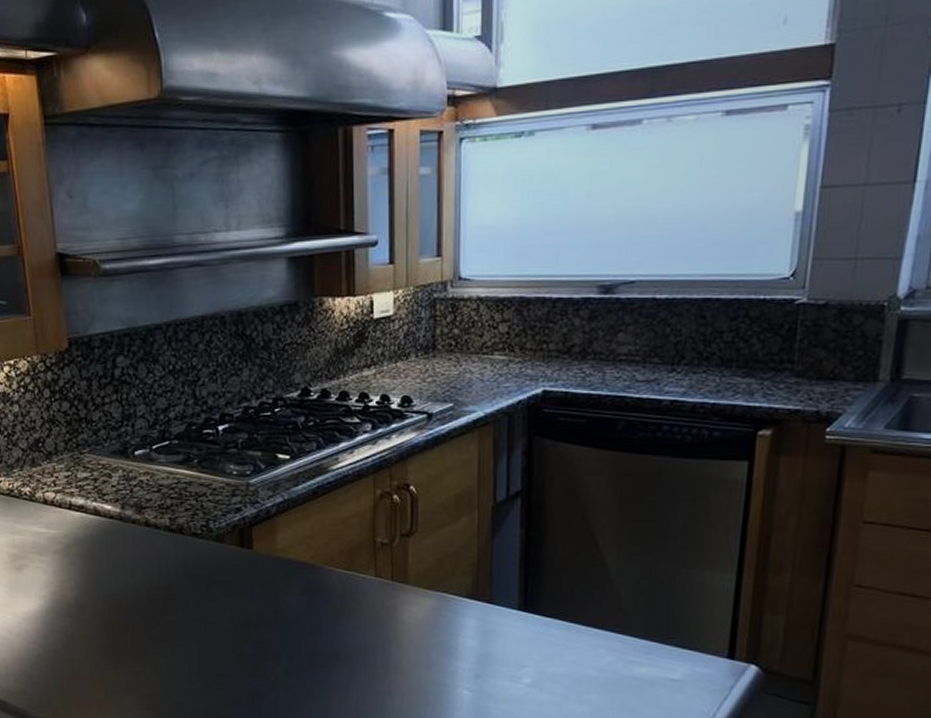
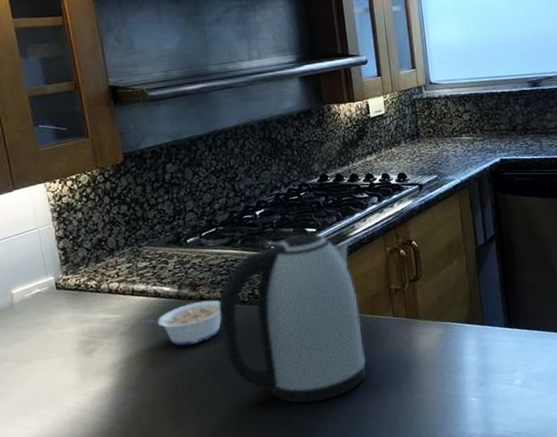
legume: none [77,526,169,576] -> present [141,300,221,346]
kettle: none [166,459,335,665] -> present [219,232,367,404]

